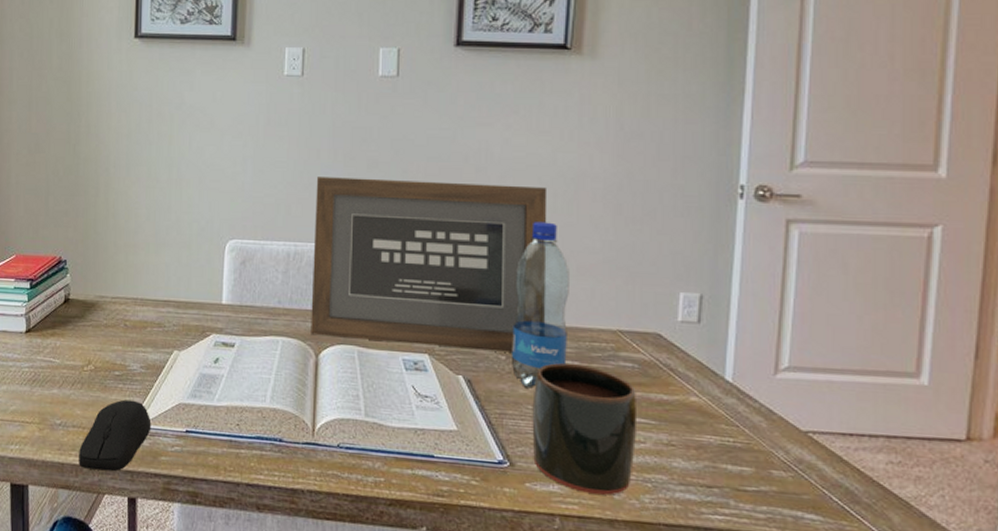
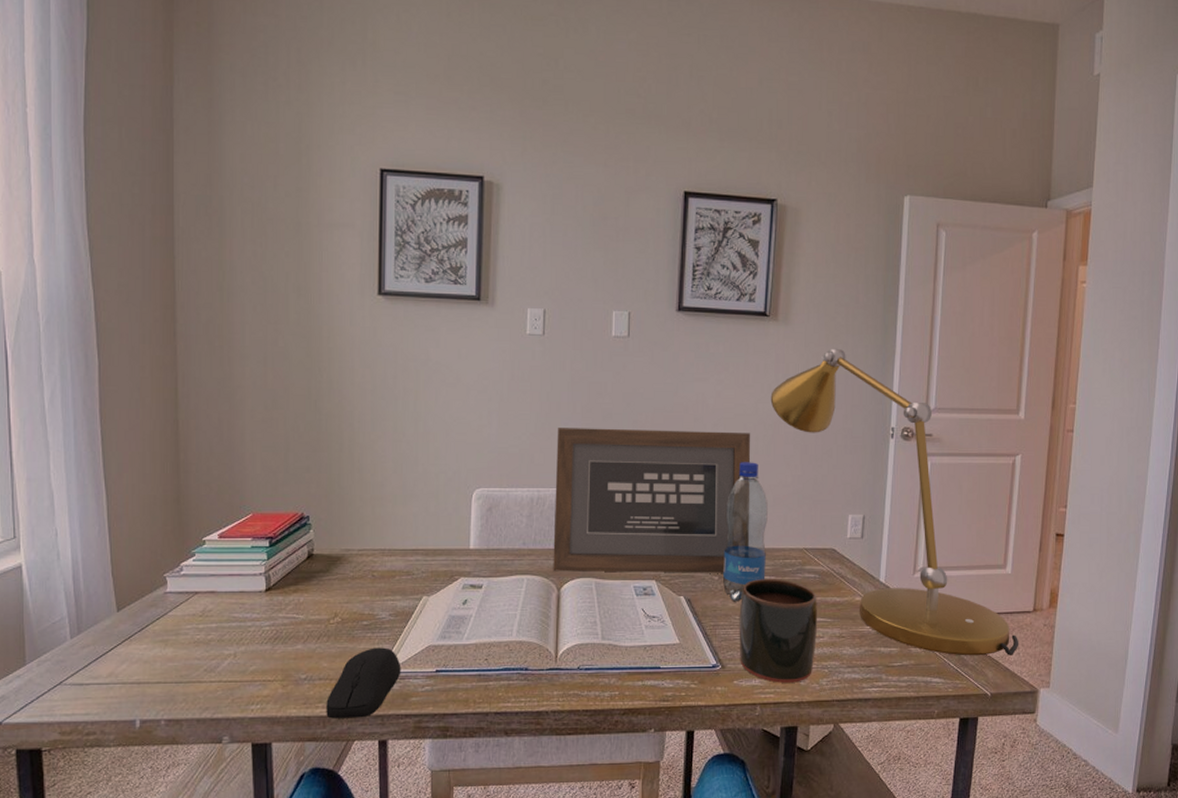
desk lamp: none [572,86,944,497] -> present [770,348,1019,656]

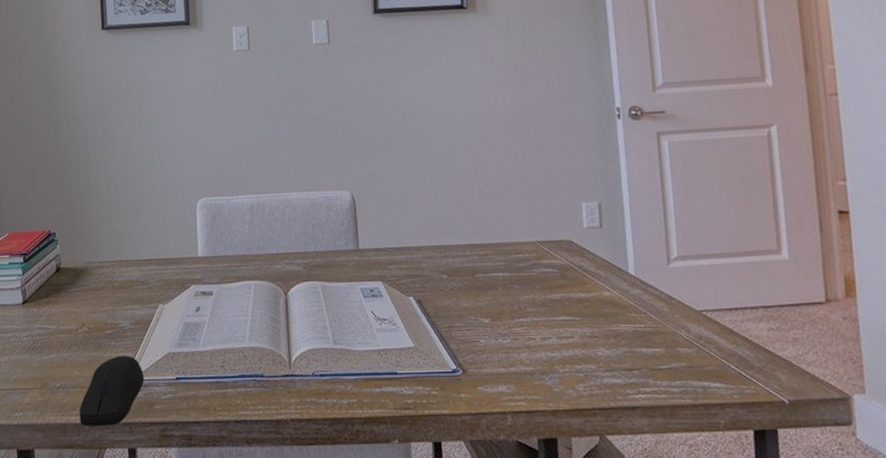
picture frame: present [553,428,751,573] -> none [270,125,467,275]
bottle: present [723,462,768,602] -> none [446,154,499,302]
mug: present [739,579,818,683] -> none [474,275,566,389]
desk lamp: present [770,348,1019,656] -> none [479,32,815,357]

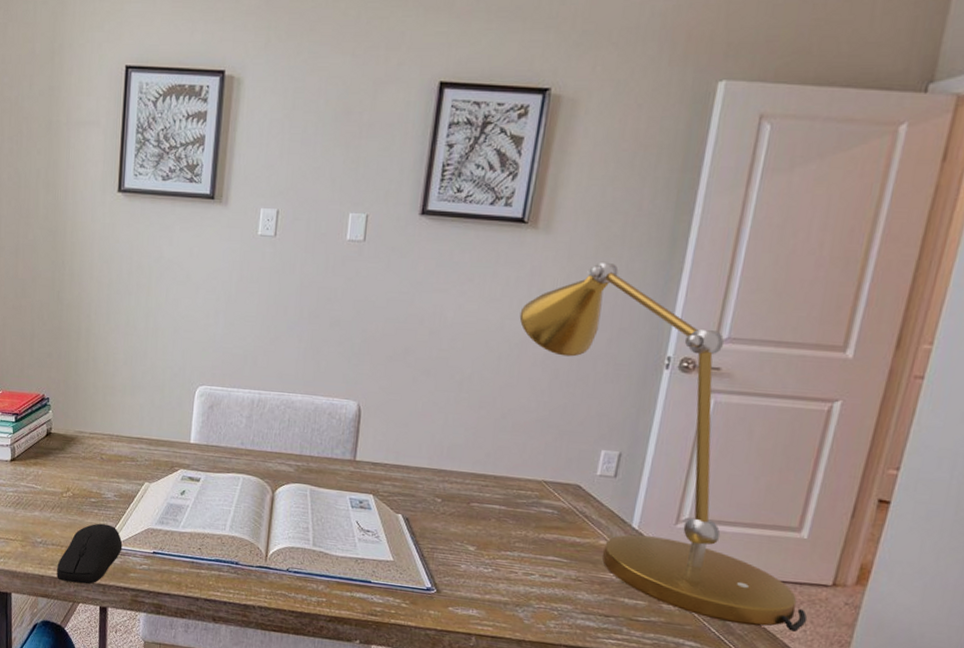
desk lamp: none [479,32,815,357] -> present [519,262,808,632]

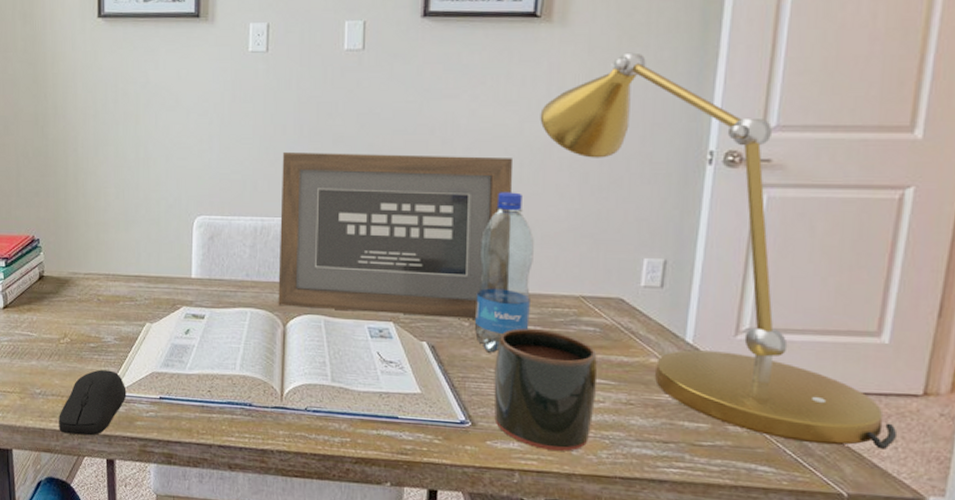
picture frame: none [269,332,493,496] -> present [278,152,514,319]
bottle: none [446,381,506,528] -> present [475,192,534,353]
mug: none [457,506,553,620] -> present [493,328,598,451]

